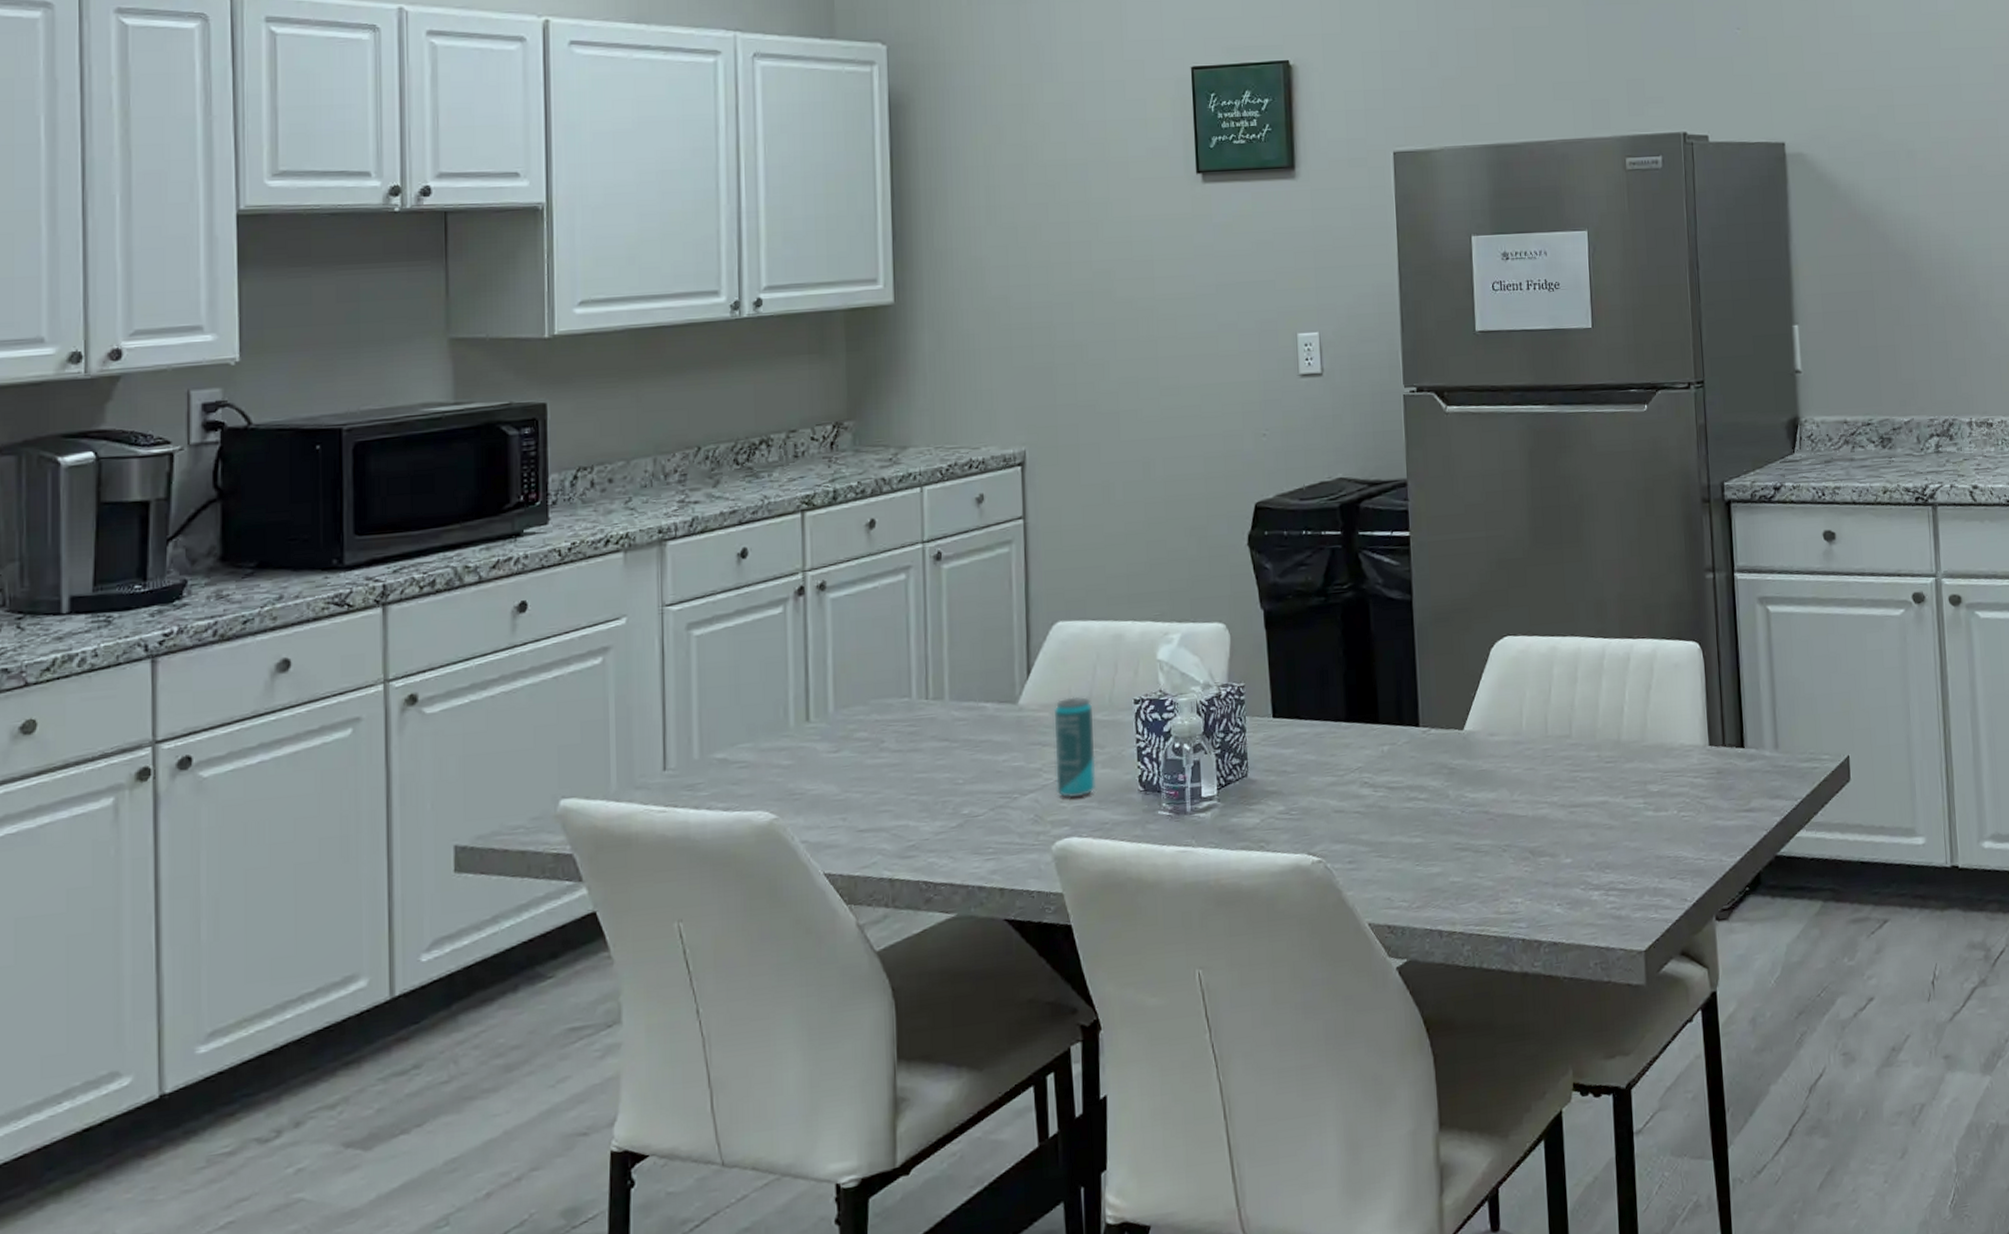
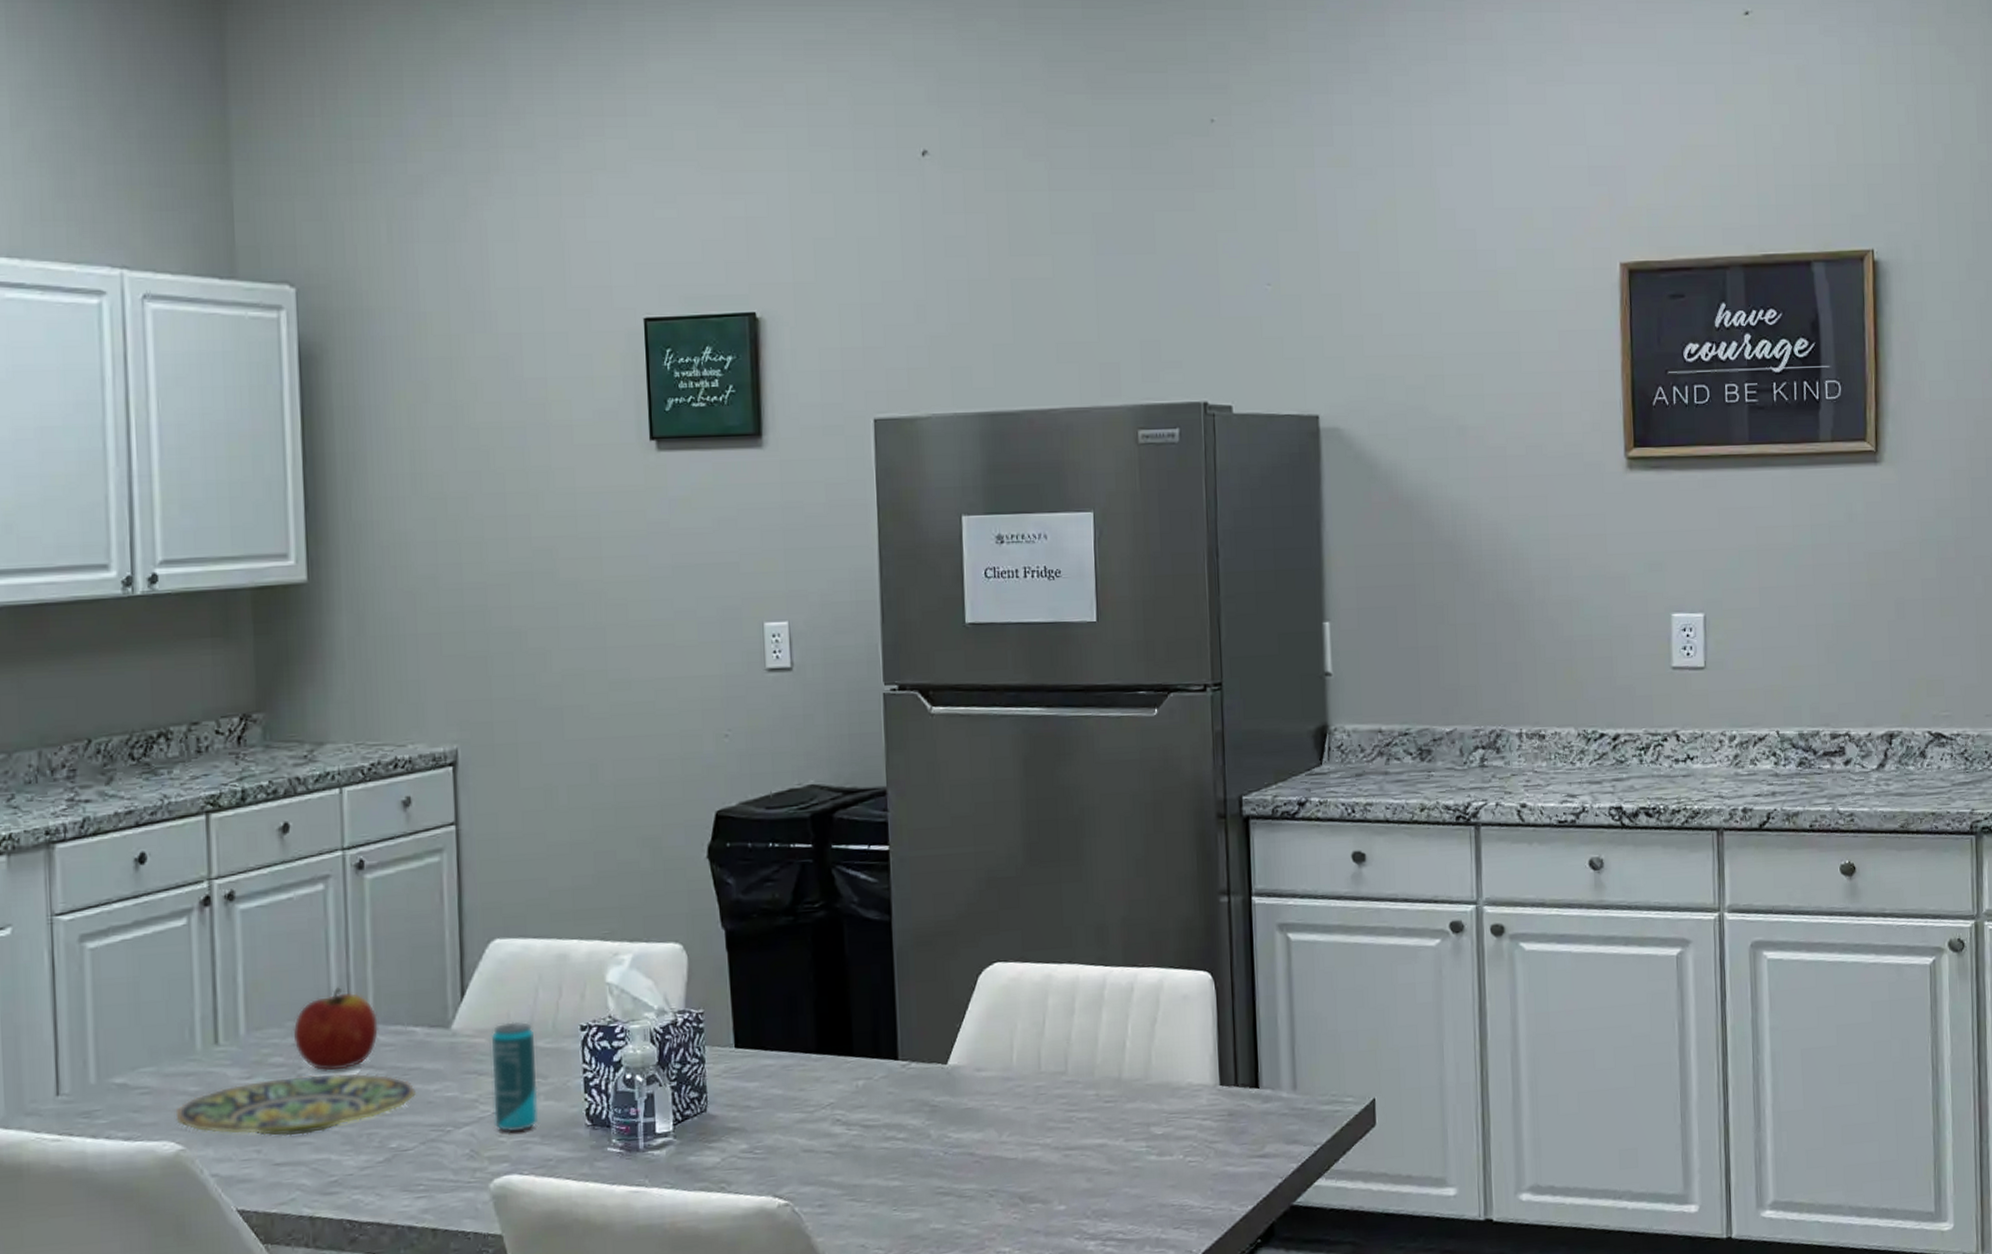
plate: none [770,746,986,805] -> present [175,1073,416,1137]
apple: none [876,667,953,745] -> present [293,987,378,1071]

